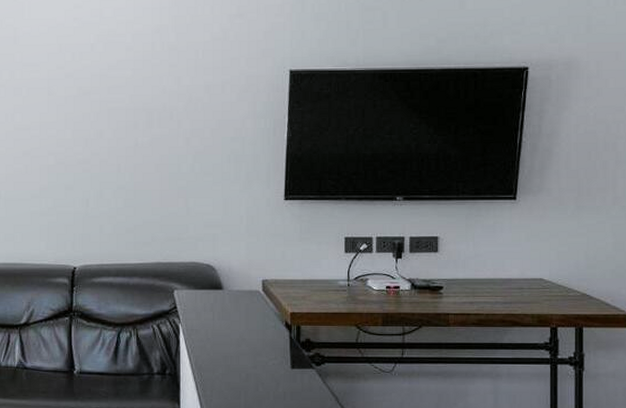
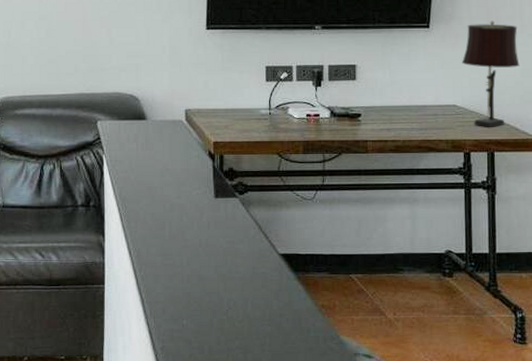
table lamp: none [549,192,612,302] -> present [461,20,520,127]

